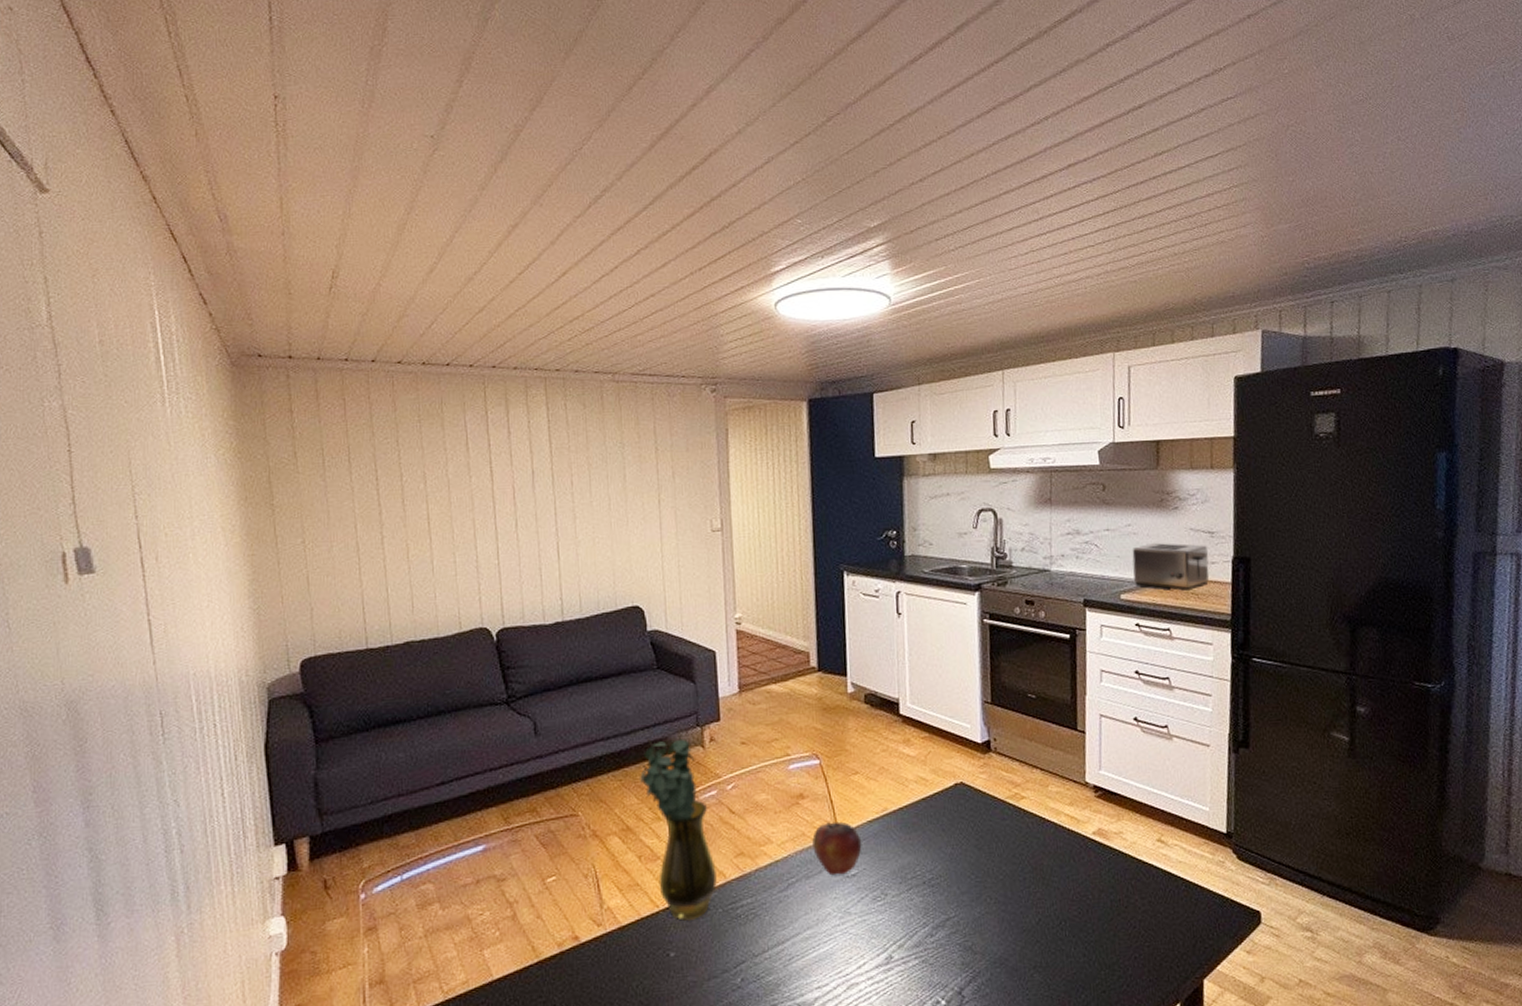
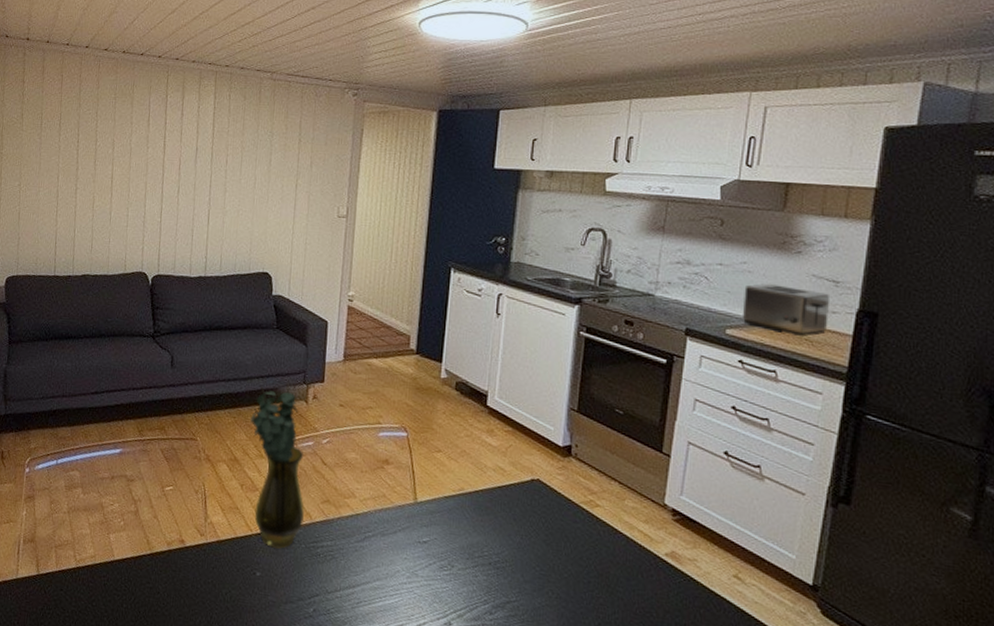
fruit: present [812,821,862,876] -> none [391,490,436,540]

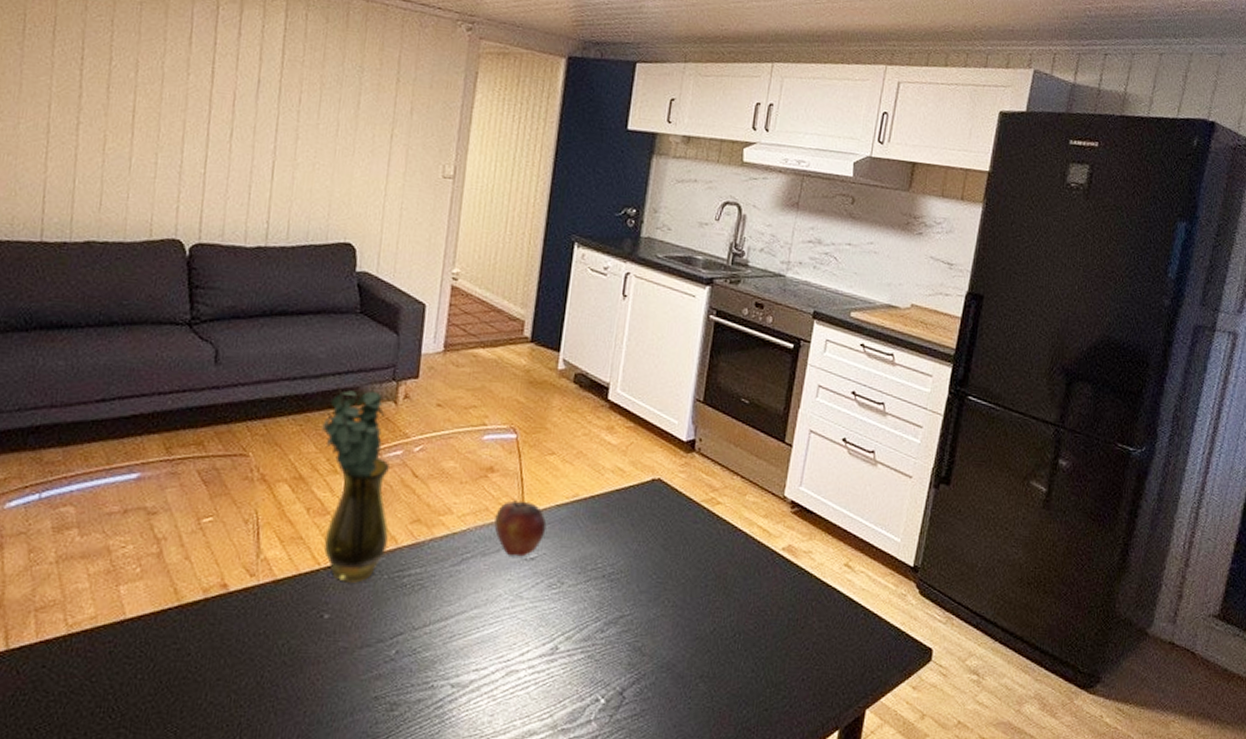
fruit: none [391,490,436,540] -> present [494,500,547,557]
toaster: present [743,283,831,338] -> none [867,264,945,320]

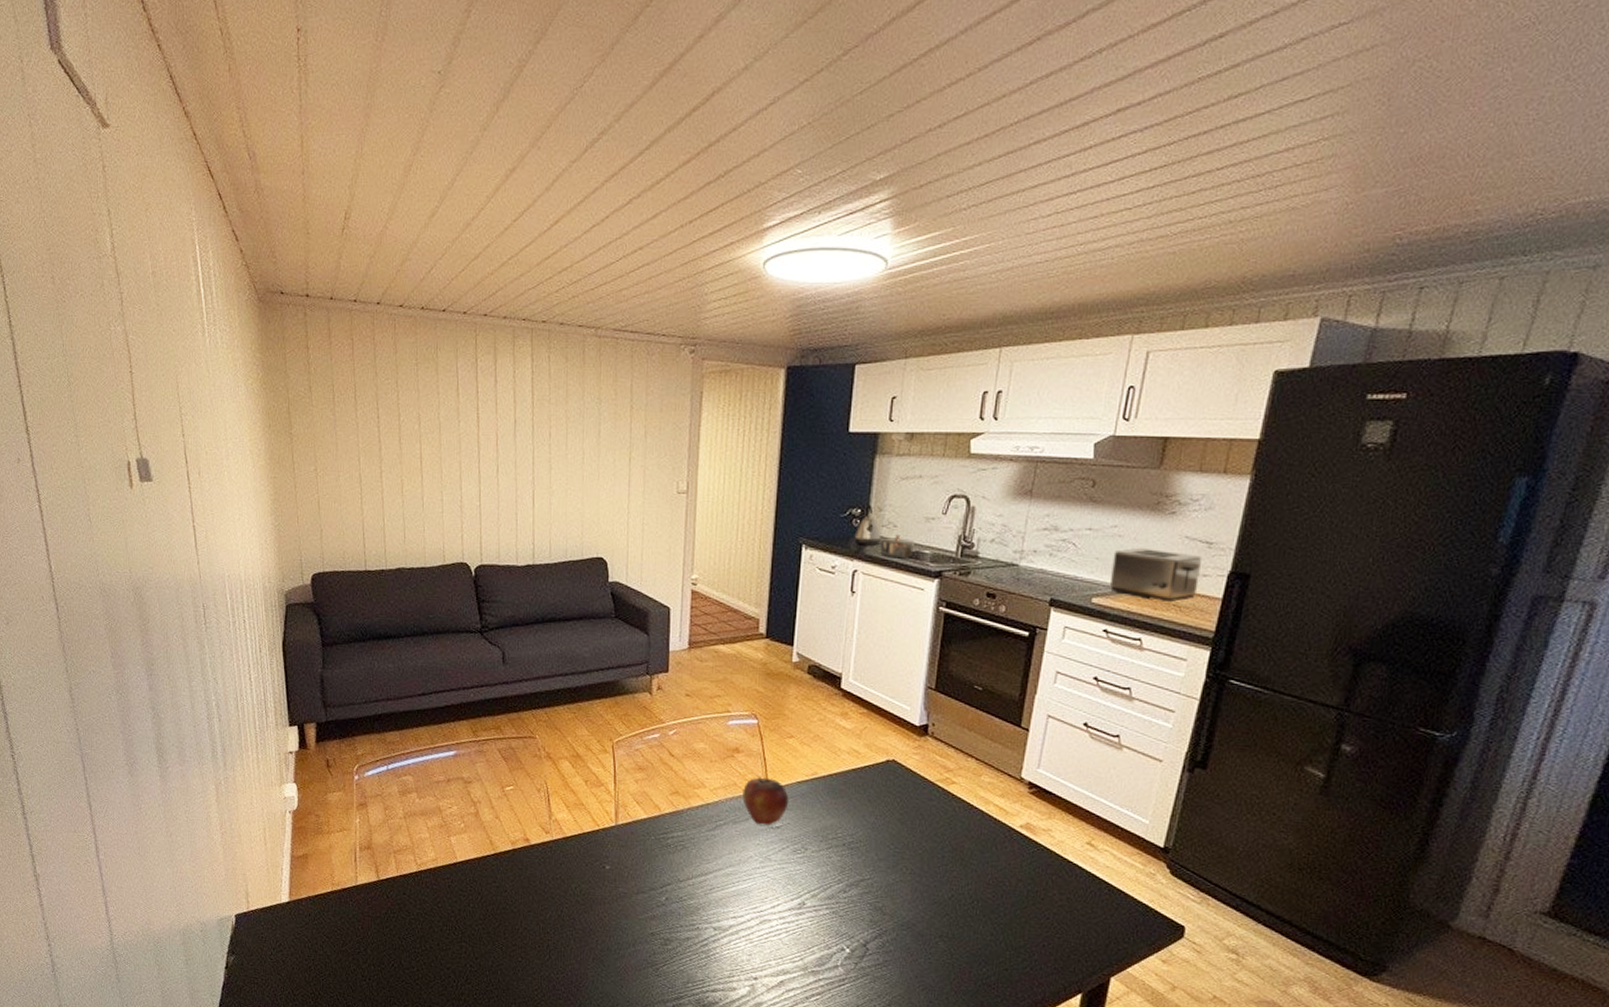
vase: present [322,384,391,583] -> none [592,678,652,842]
kettle: none [628,205,655,249] -> present [854,504,881,546]
cooking pot: none [653,238,687,264] -> present [880,535,914,559]
toaster: none [867,264,945,320] -> present [1110,547,1203,603]

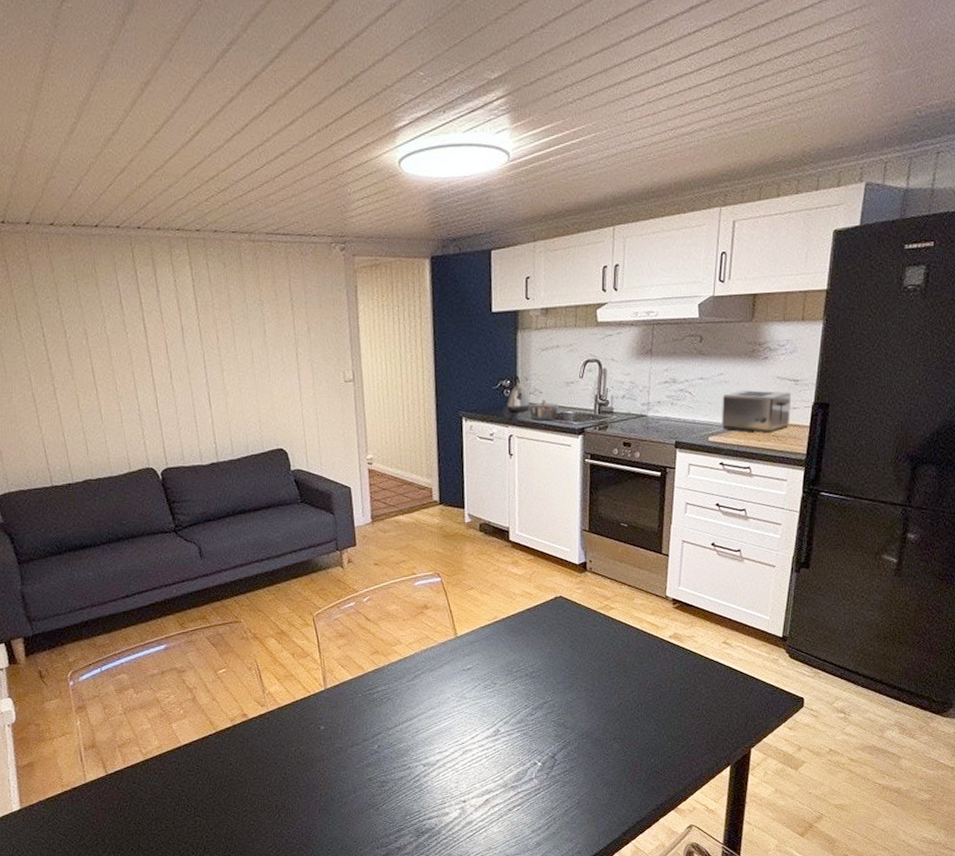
fruit: present [742,777,789,825] -> none [435,627,476,669]

